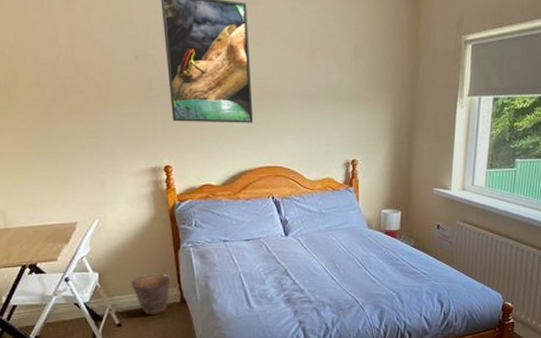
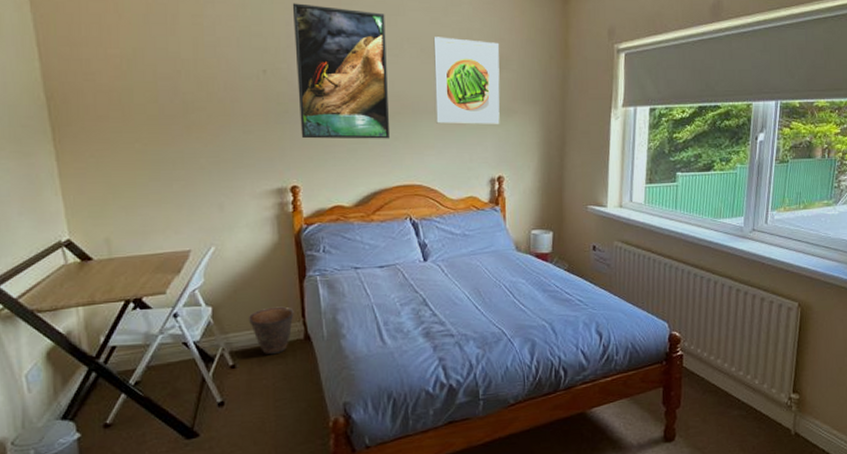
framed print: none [292,26,355,112] -> present [433,37,500,125]

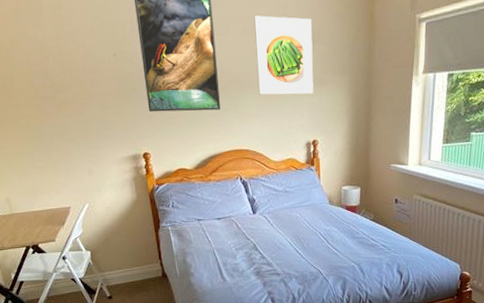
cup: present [248,306,294,355] -> none [118,251,153,289]

